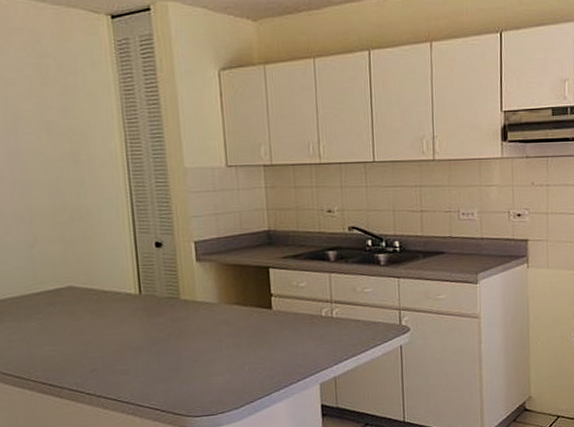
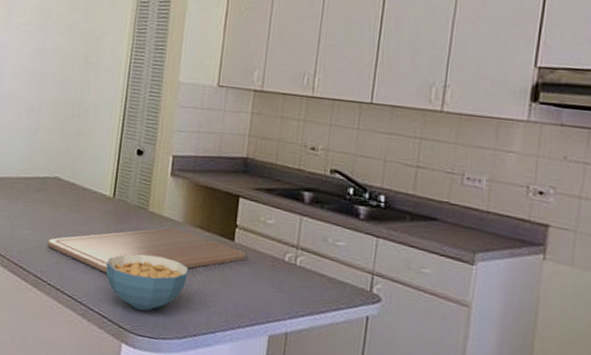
chopping board: none [76,310,287,368] -> present [47,227,247,273]
cereal bowl: none [146,339,234,394] -> present [105,253,189,311]

